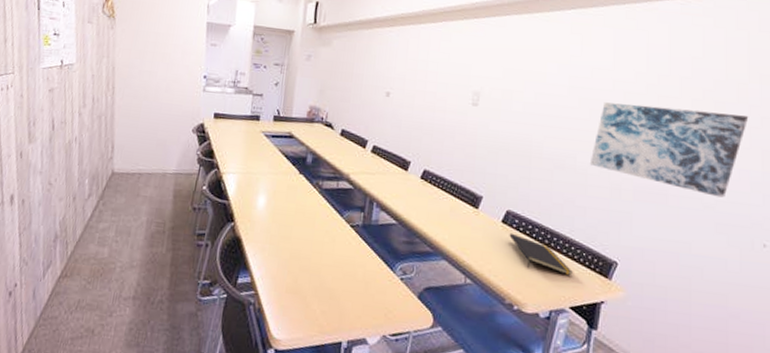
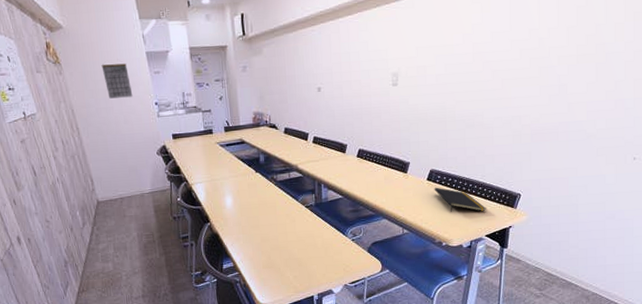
calendar: none [155,26,184,65] -> present [101,63,133,99]
wall art: present [589,102,749,198] -> none [494,52,624,127]

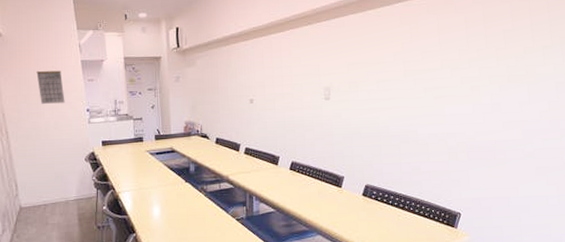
notepad: present [434,187,486,212] -> none [370,203,425,231]

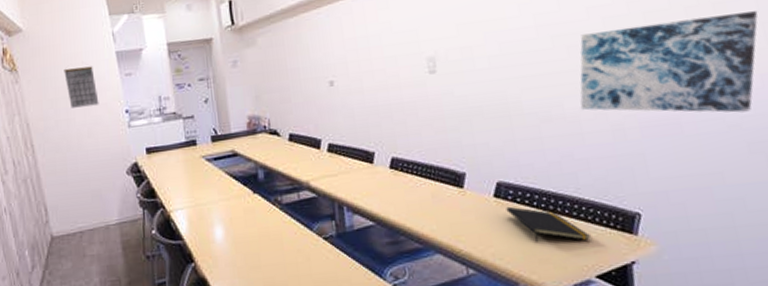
notepad: none [370,203,425,231] -> present [506,206,590,242]
wall art: none [429,74,554,146] -> present [580,11,758,113]

